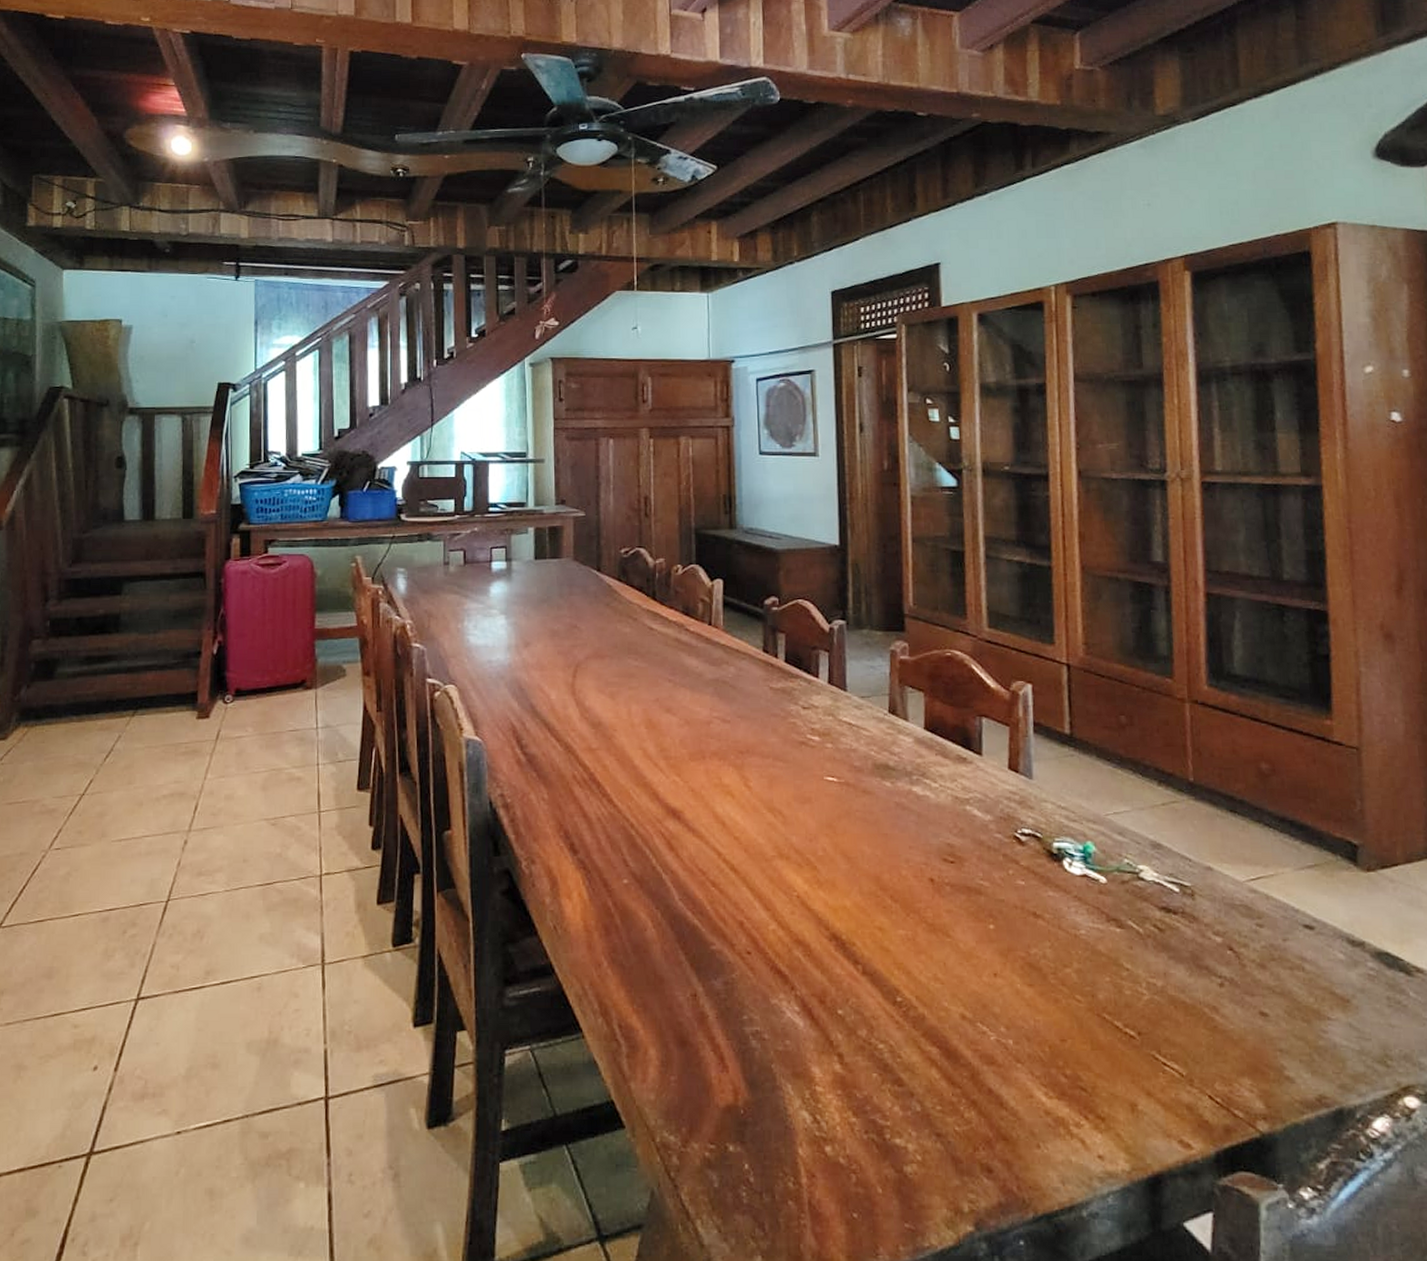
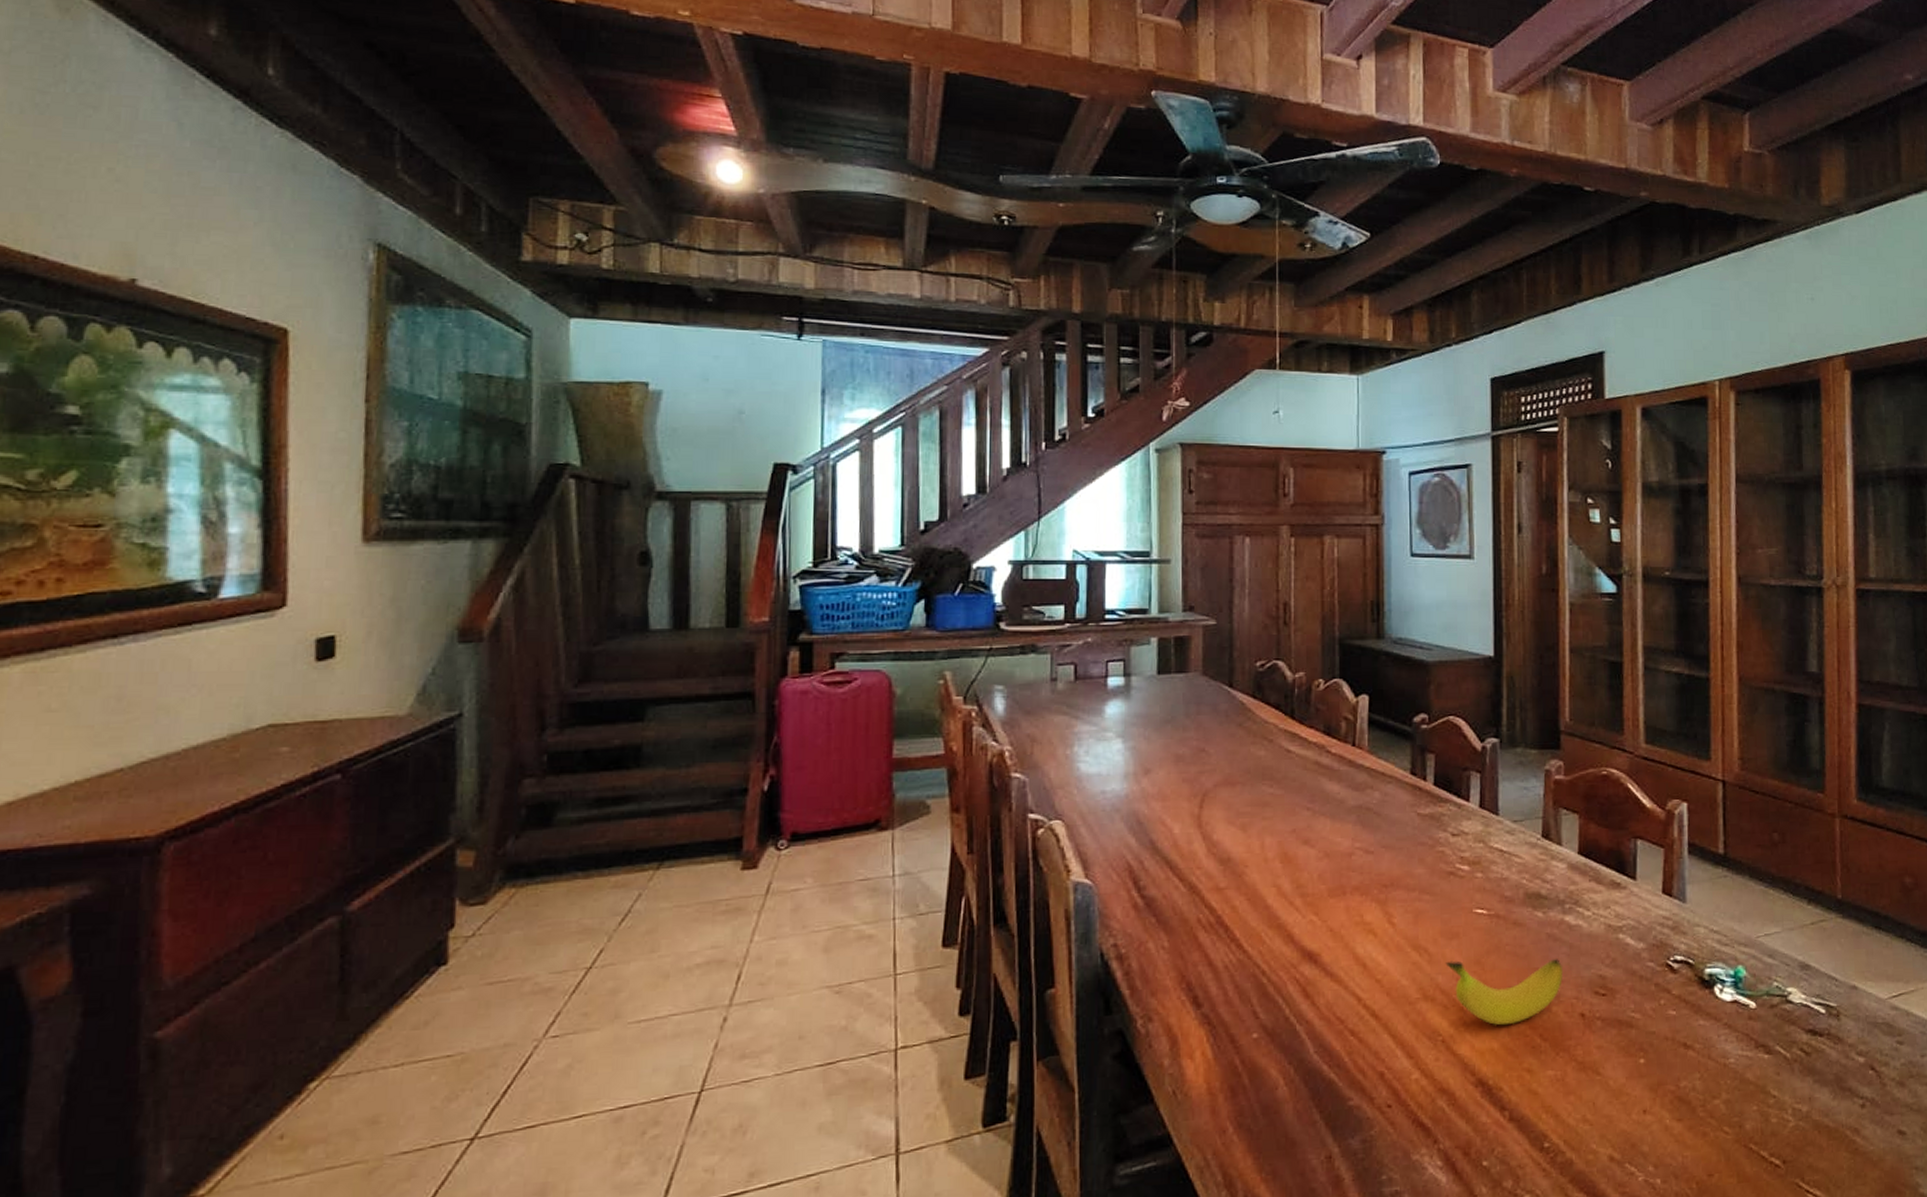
banana: none [799,823,913,886] -> present [1445,959,1564,1026]

